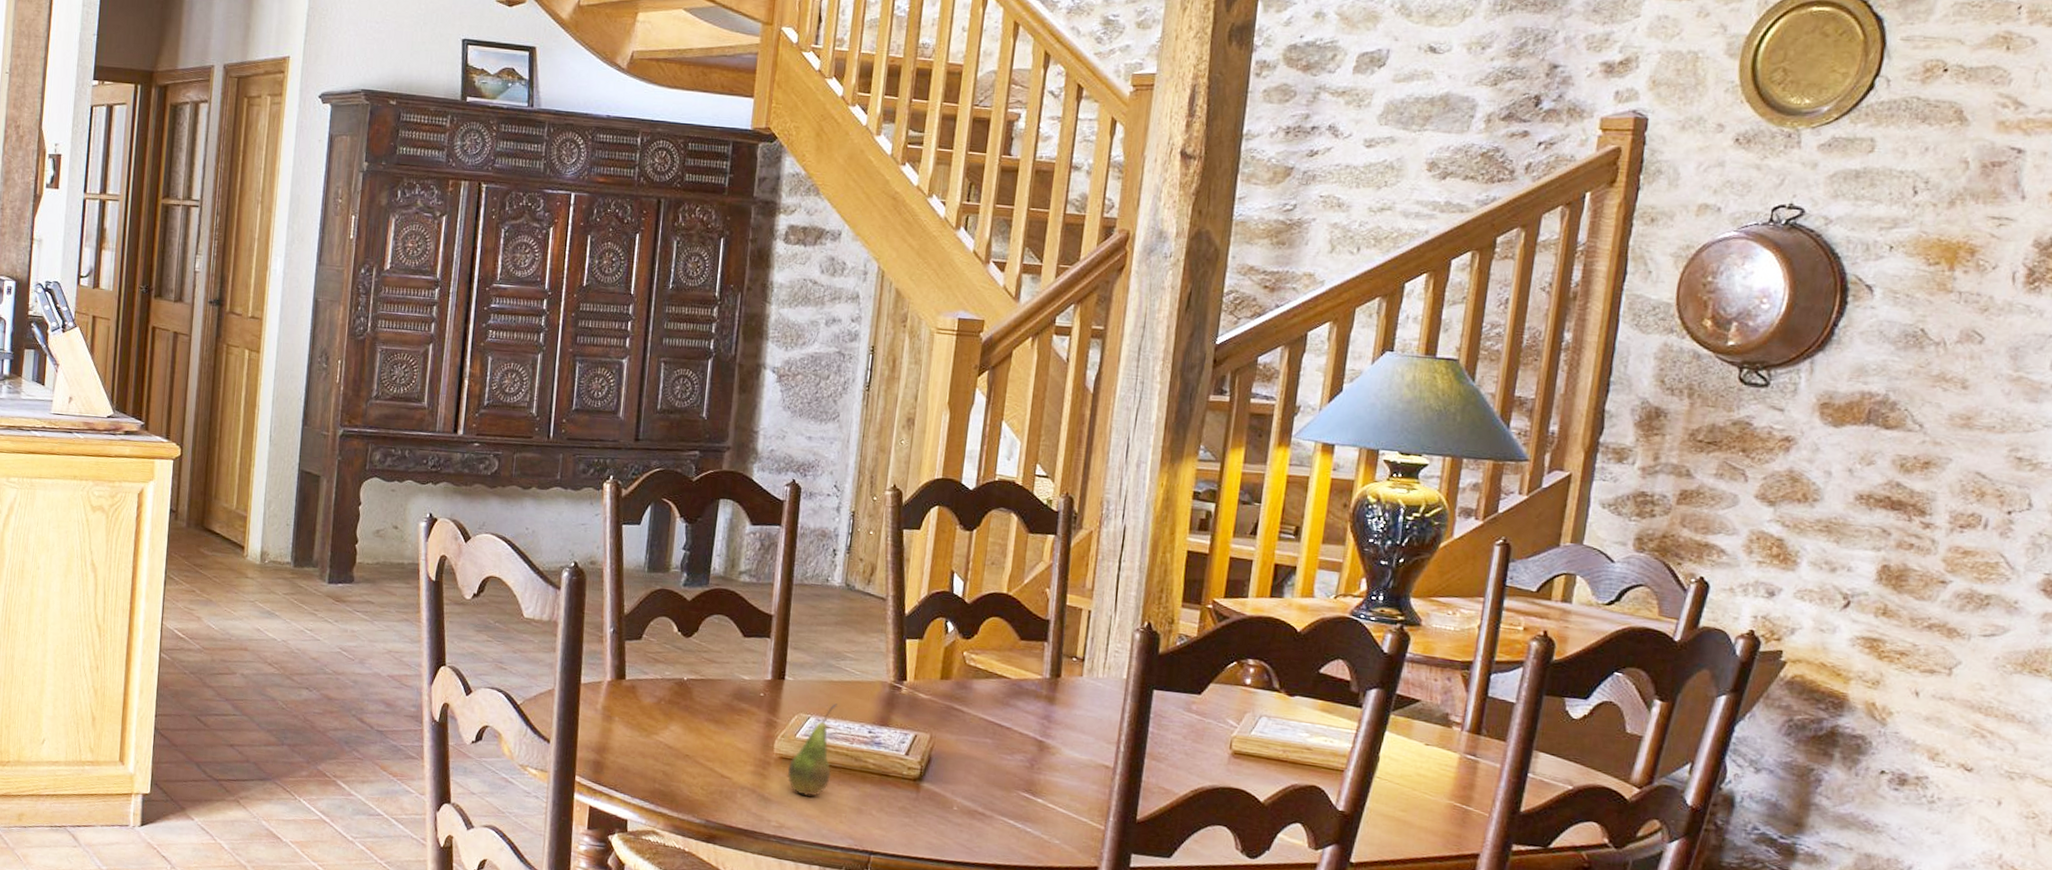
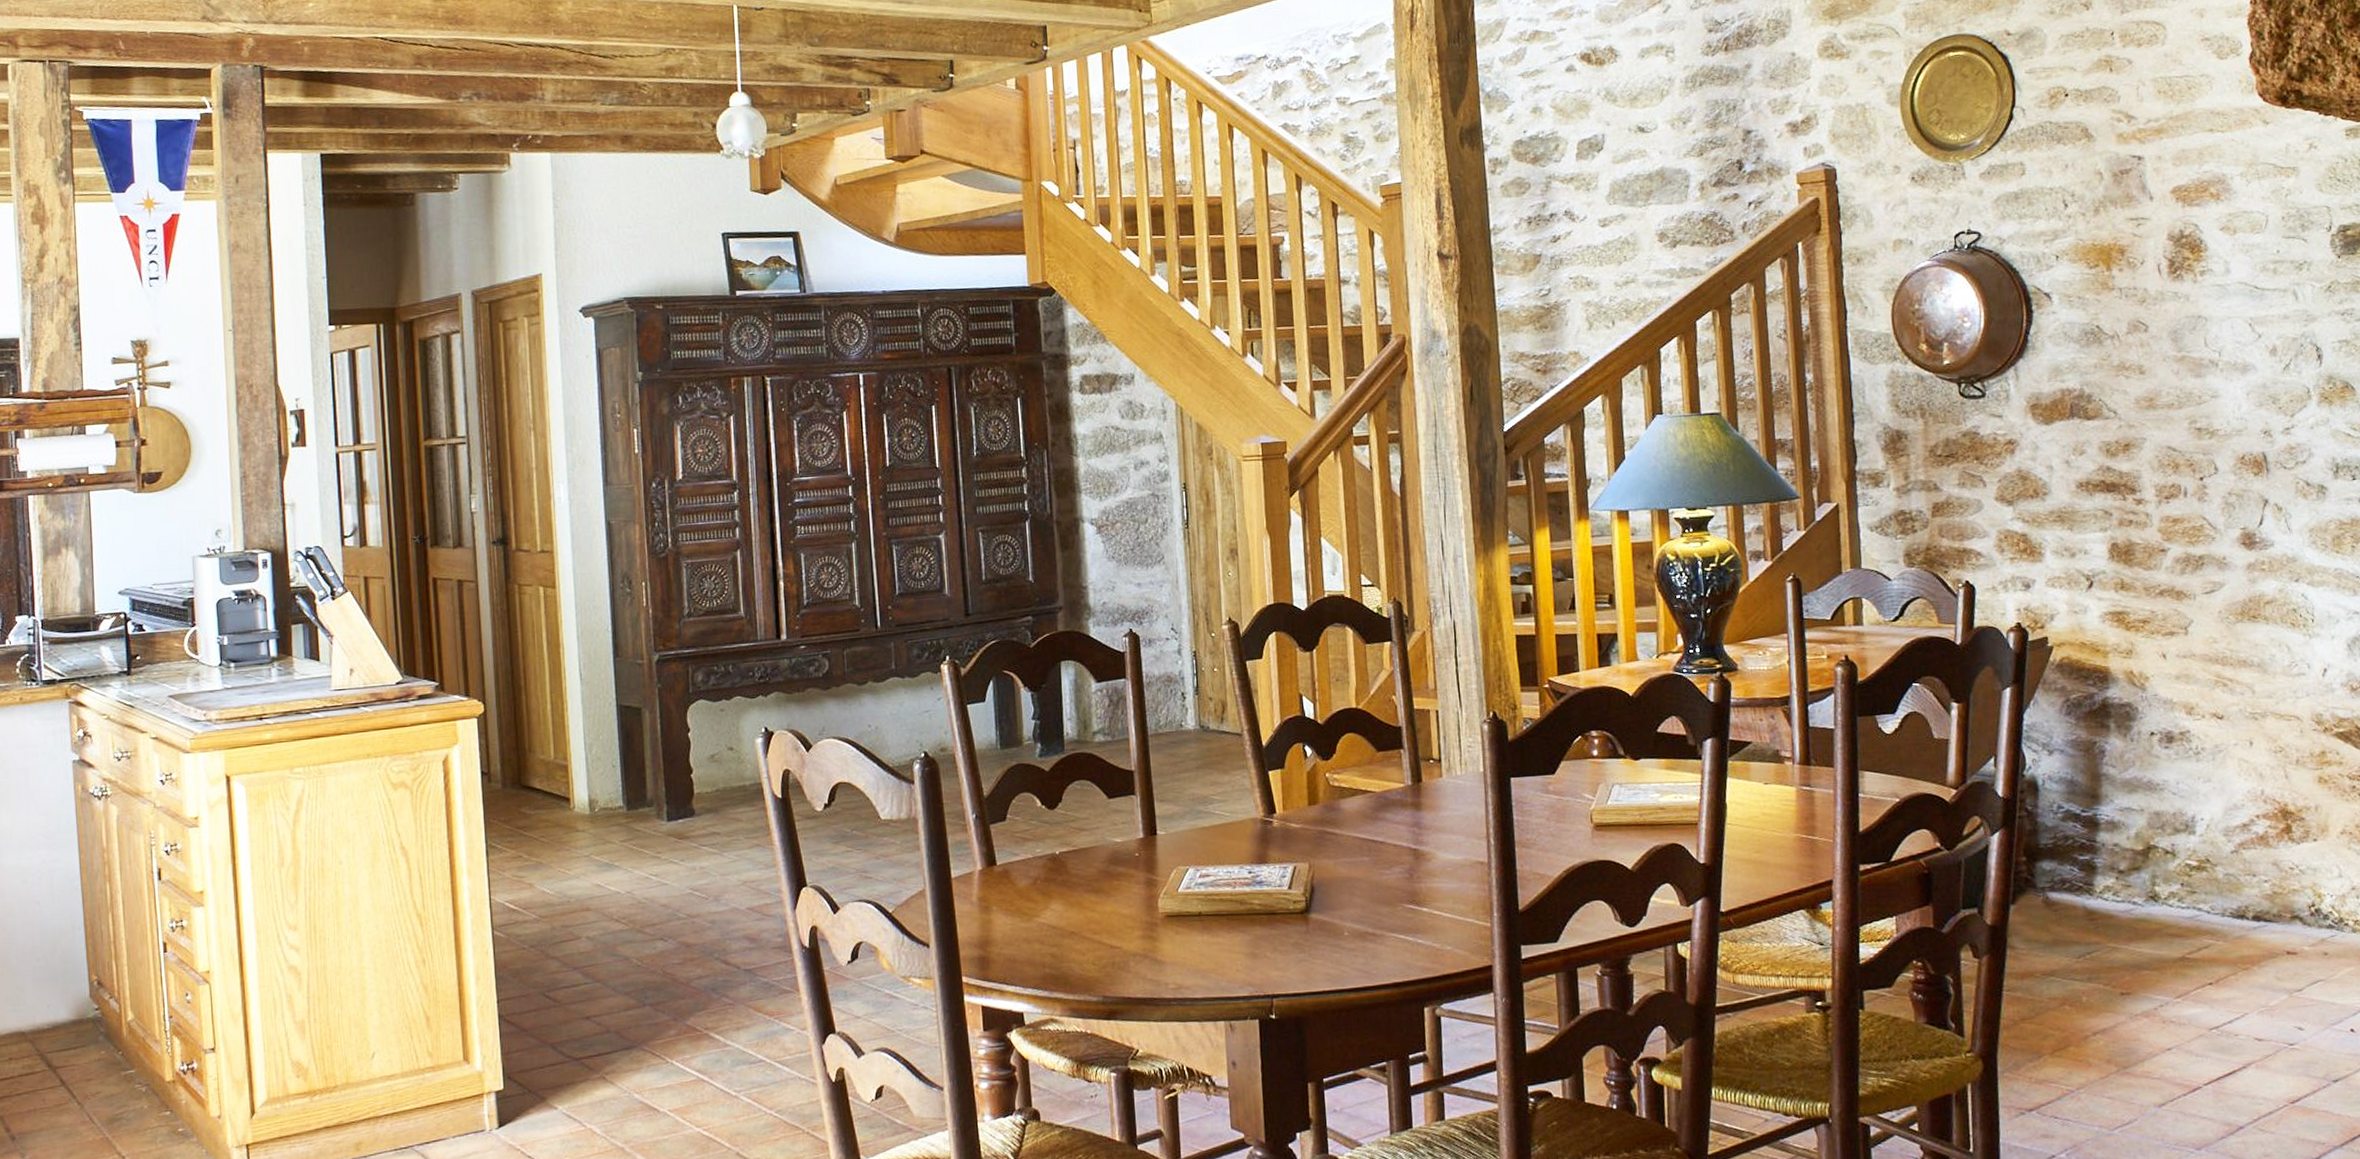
fruit: present [787,703,837,797] -> none [1176,850,1220,952]

